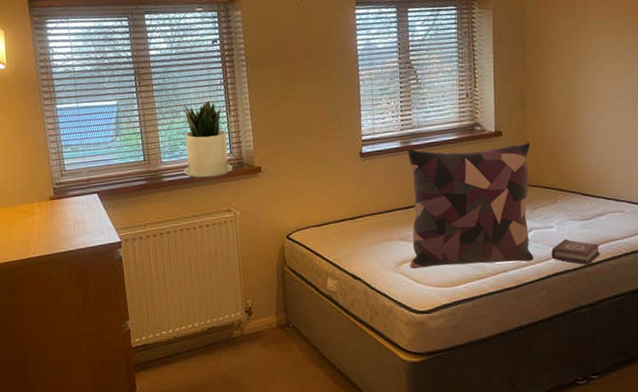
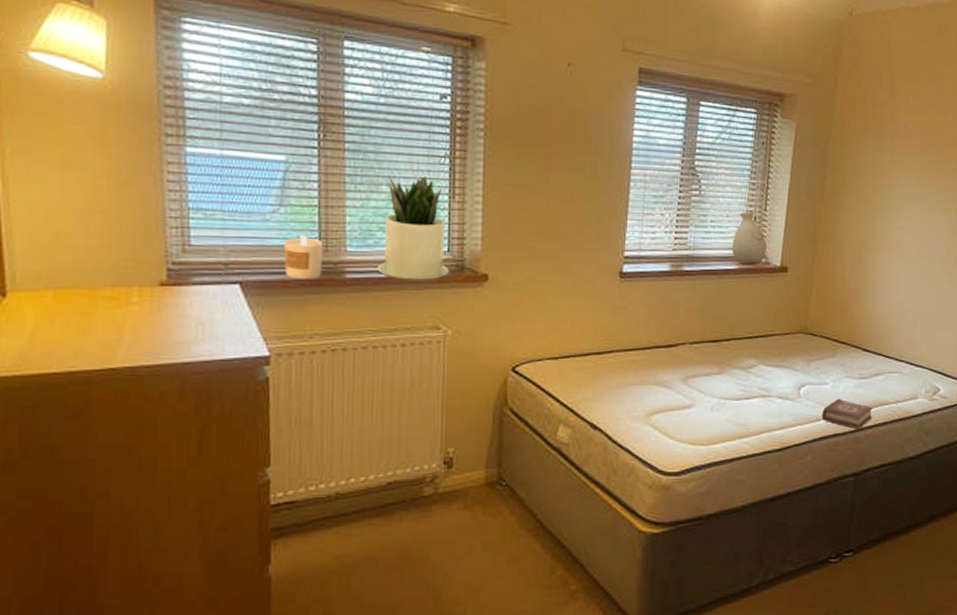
candle: none [122,154,148,186] -> present [284,235,324,279]
pillow: present [407,142,534,269] -> none [663,274,817,422]
vase: none [450,90,481,135] -> present [732,212,767,265]

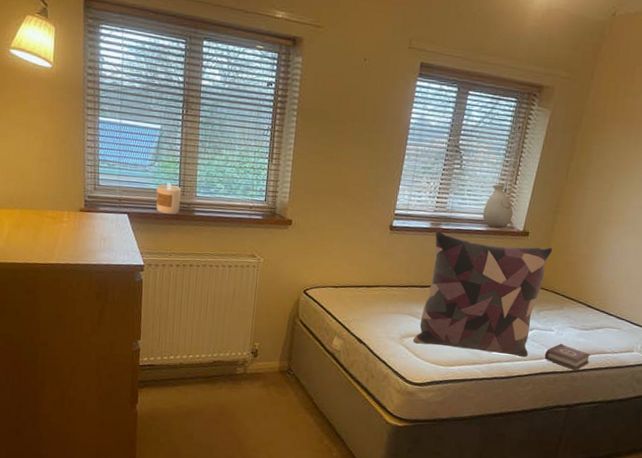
planter: present [376,174,449,282] -> none [215,141,265,222]
pillow: none [663,274,817,422] -> present [413,231,553,358]

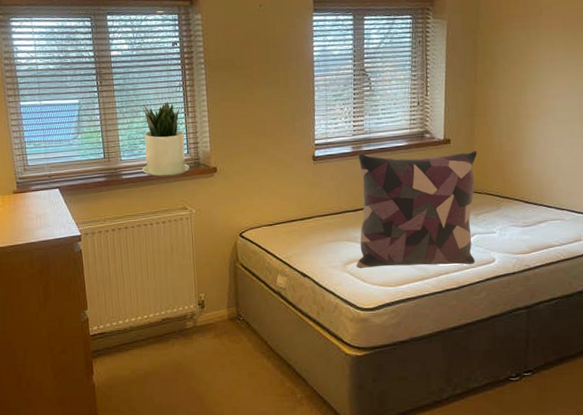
candle: present [156,183,182,214] -> none [83,152,107,182]
planter: none [215,141,265,222] -> present [141,101,189,178]
vase: present [483,184,514,228] -> none [401,98,431,141]
book: present [544,343,591,371] -> none [492,244,540,270]

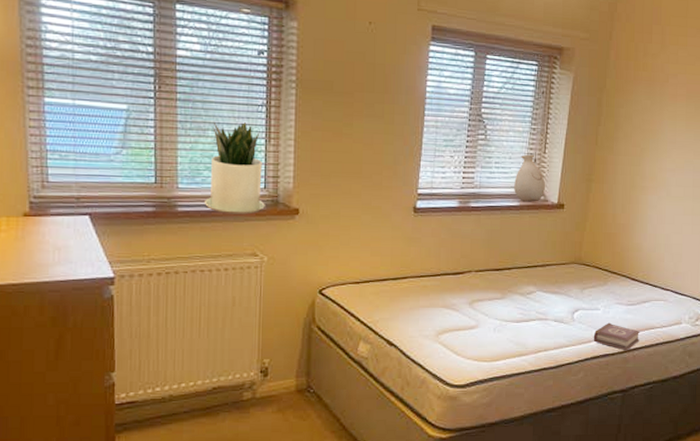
pillow: present [357,150,478,268] -> none [451,210,590,343]
vase: none [401,98,431,141] -> present [514,154,546,202]
book: none [492,244,540,270] -> present [593,322,641,351]

